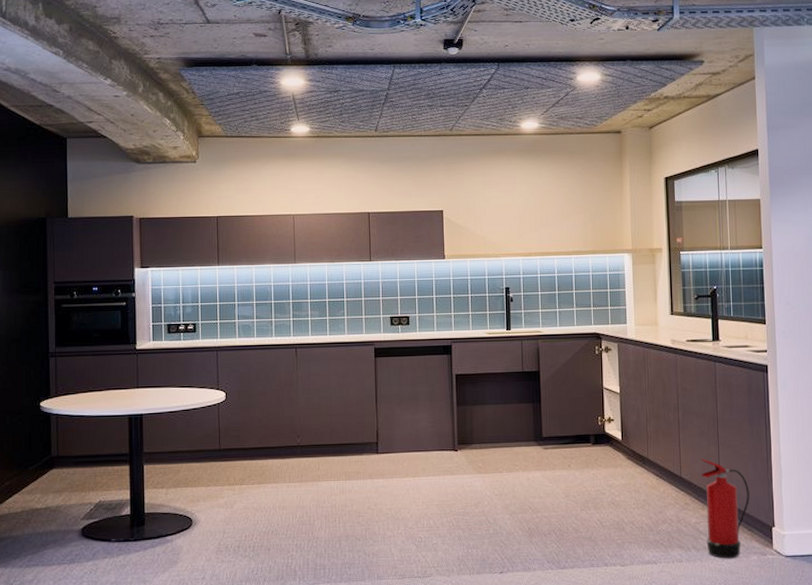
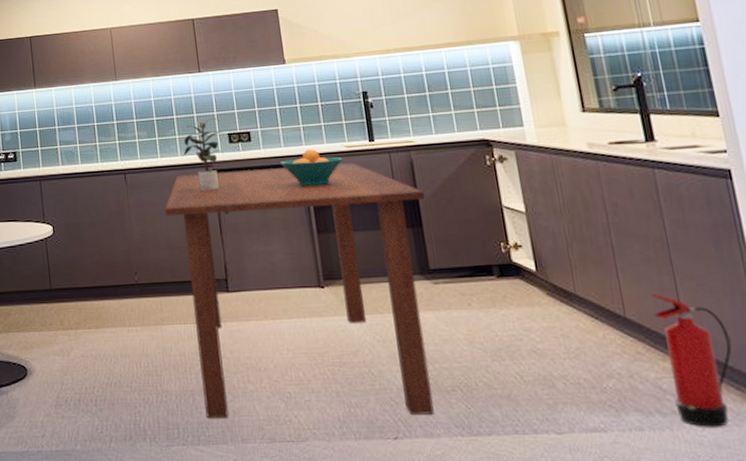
dining table: none [328,347,545,560] -> present [164,163,434,419]
potted plant: none [349,302,387,366] -> present [183,117,224,191]
fruit bowl: none [431,334,484,366] -> present [279,149,343,187]

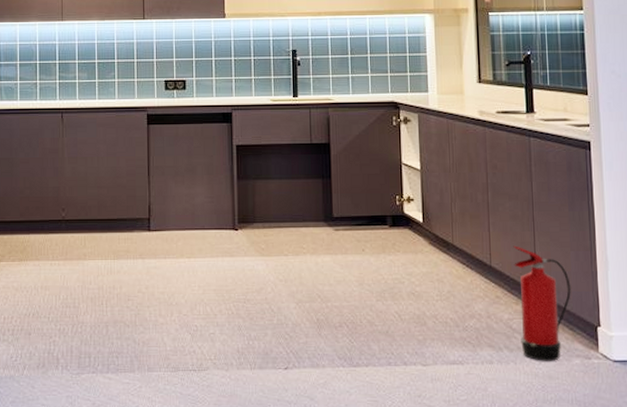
dining table: present [164,163,434,419] -> none [97,116,336,349]
potted plant: present [183,117,224,191] -> none [120,64,161,134]
fruit bowl: present [279,149,343,187] -> none [210,100,268,136]

